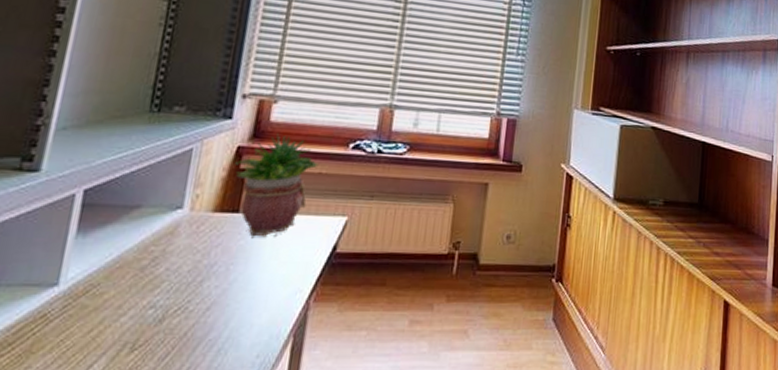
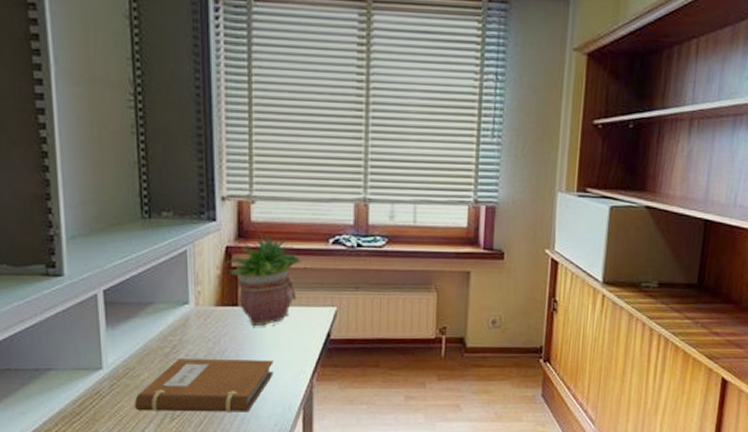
notebook: none [87,273,268,341] -> present [135,359,274,412]

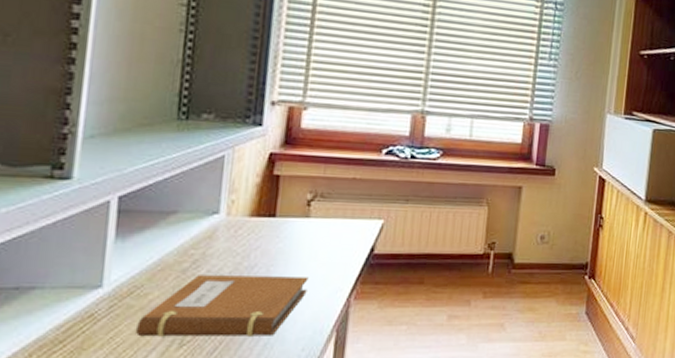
potted plant: present [227,233,303,328] -> none [268,140,353,241]

